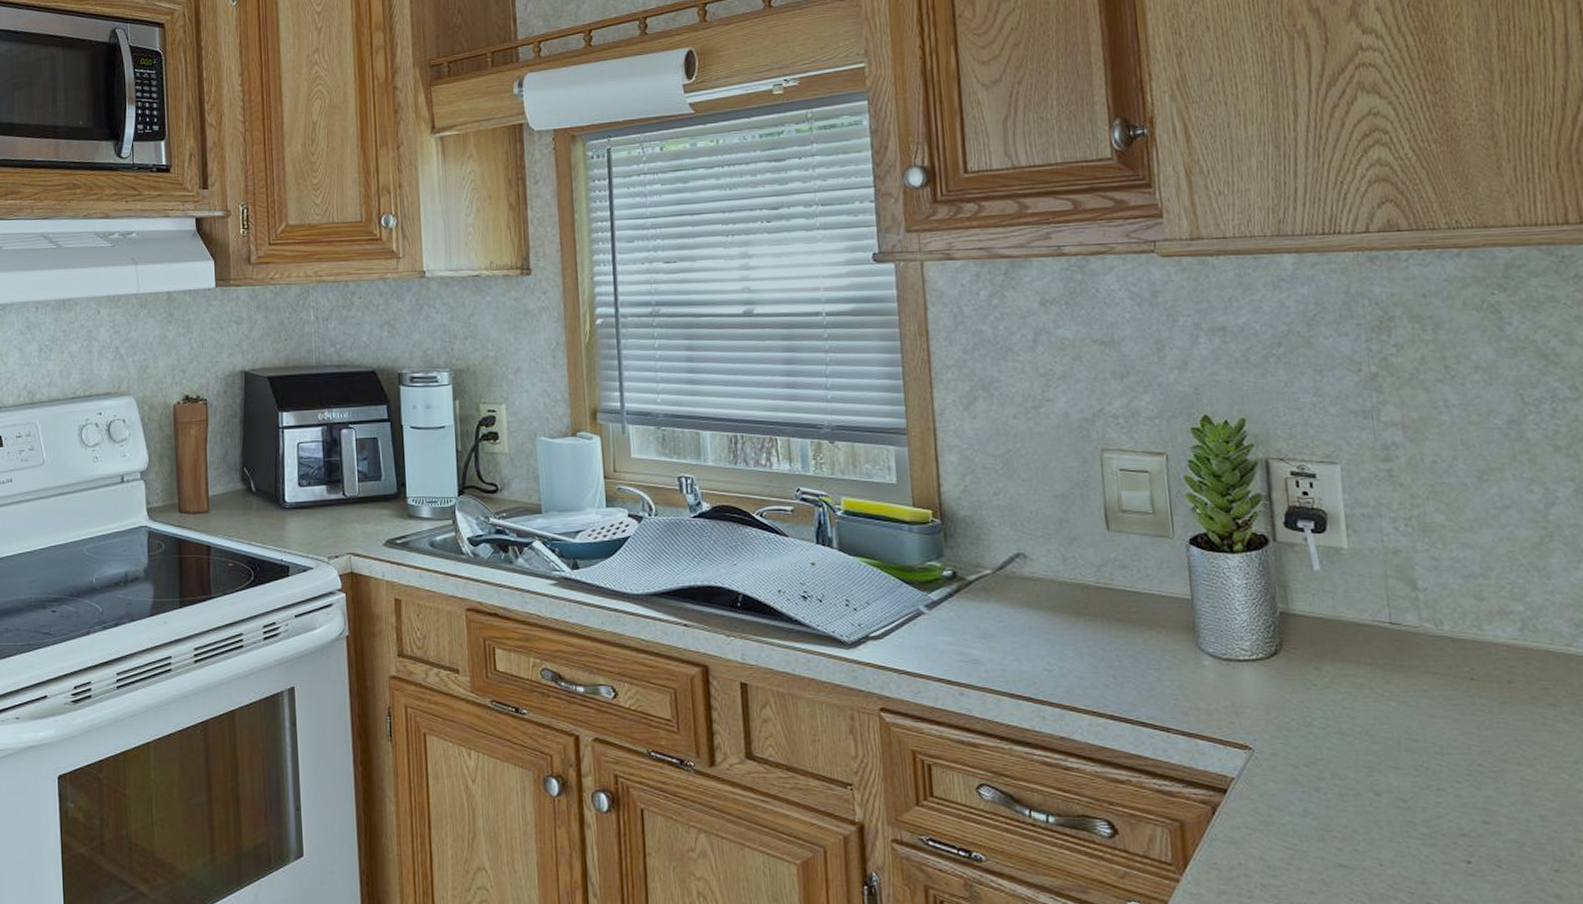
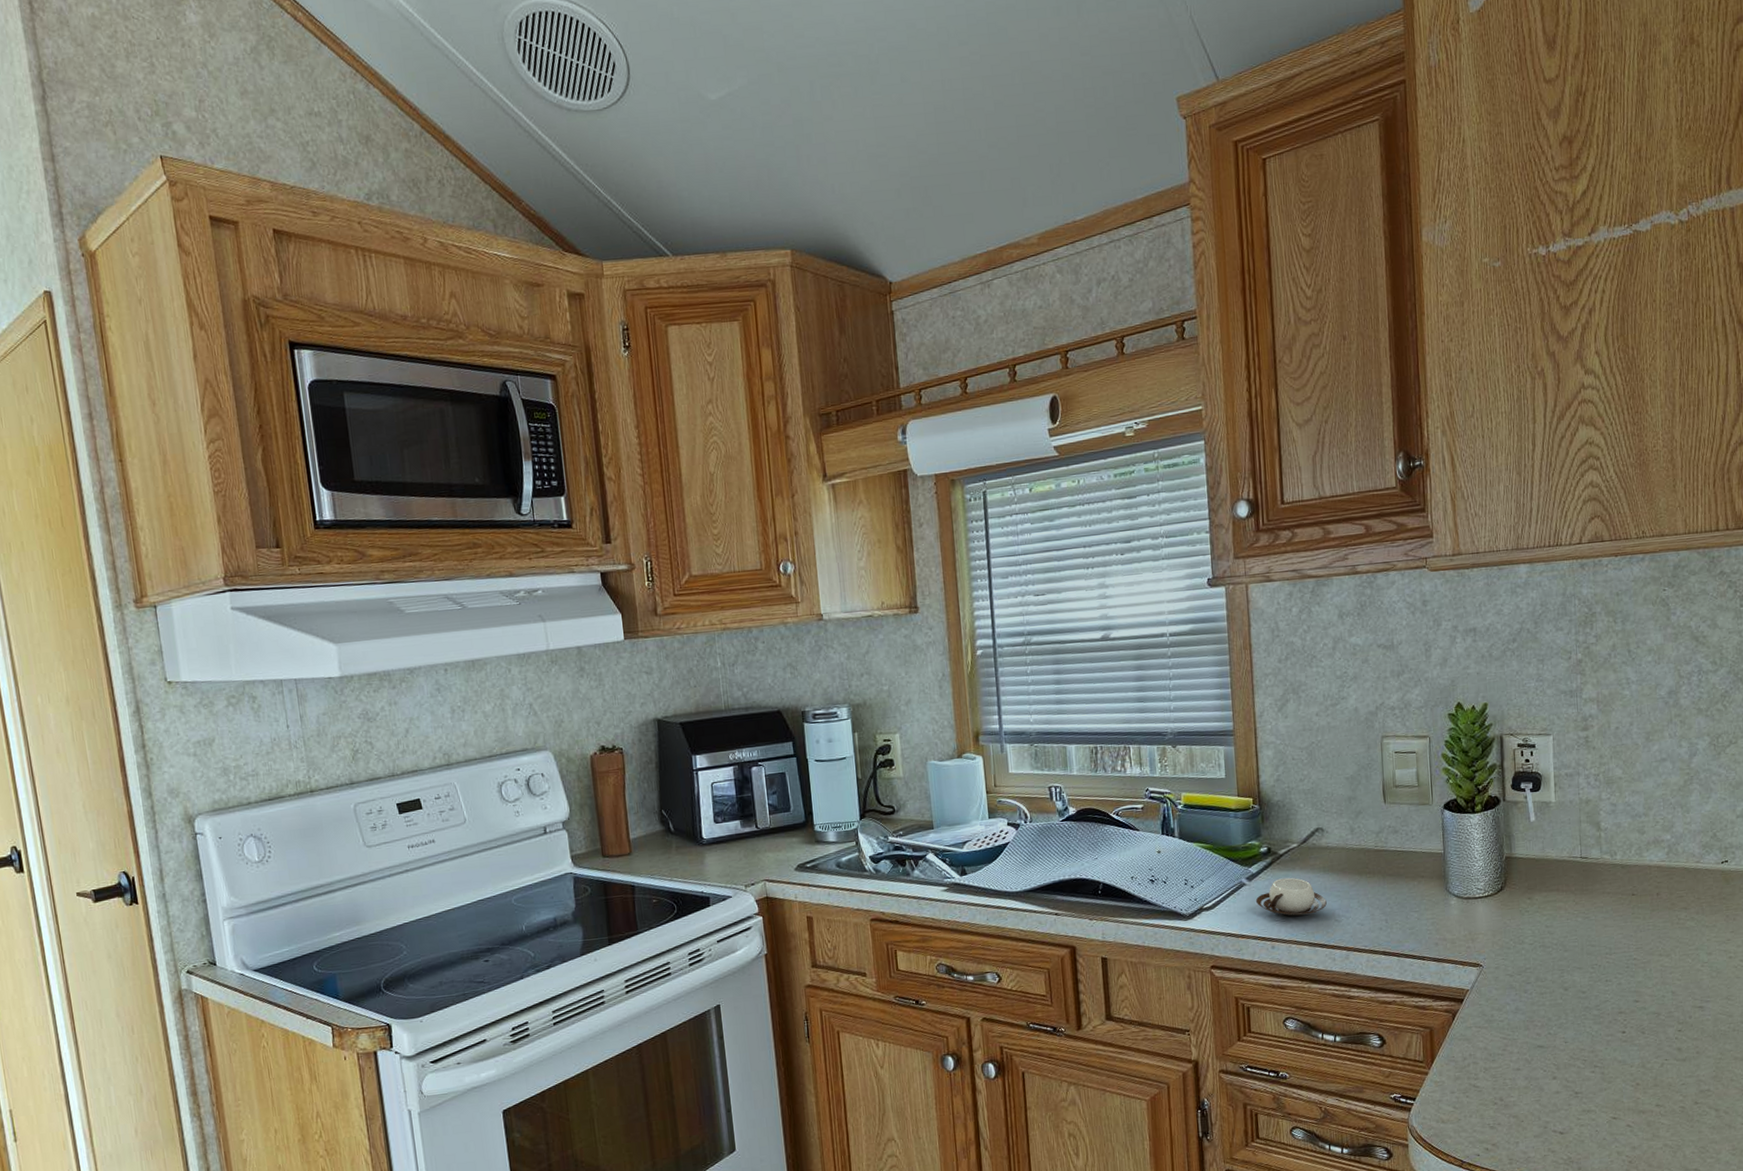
cup: none [937,610,1032,658] -> present [1255,877,1327,916]

